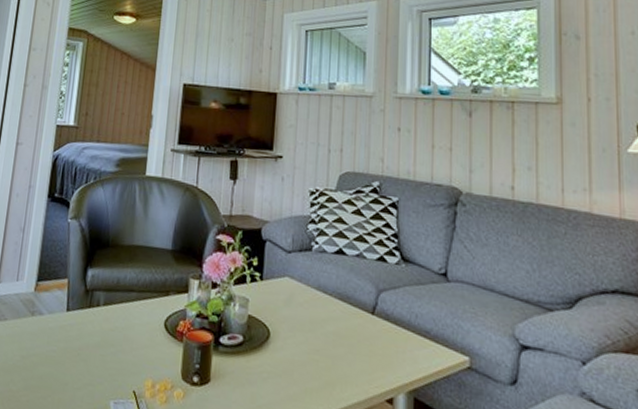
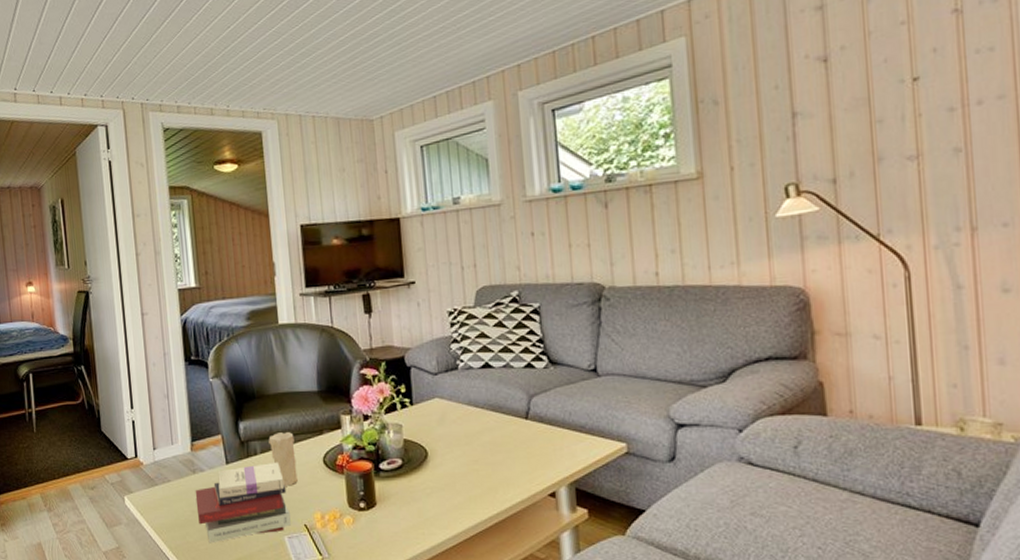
books: none [26,316,122,396] -> present [195,462,291,543]
candle: none [113,286,140,346] -> present [268,432,298,486]

